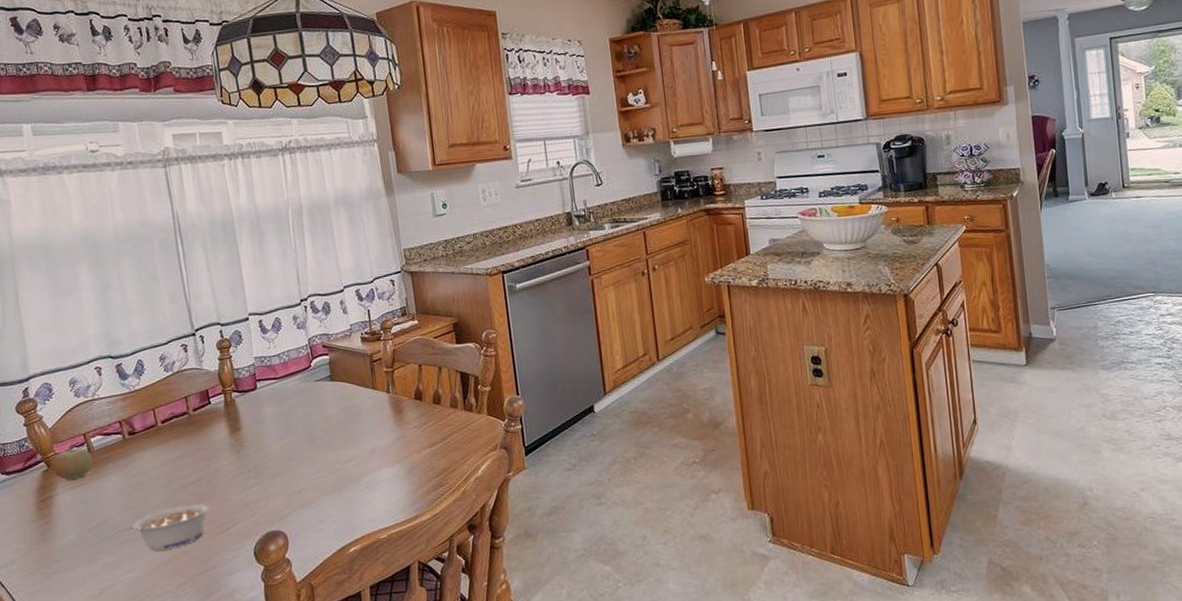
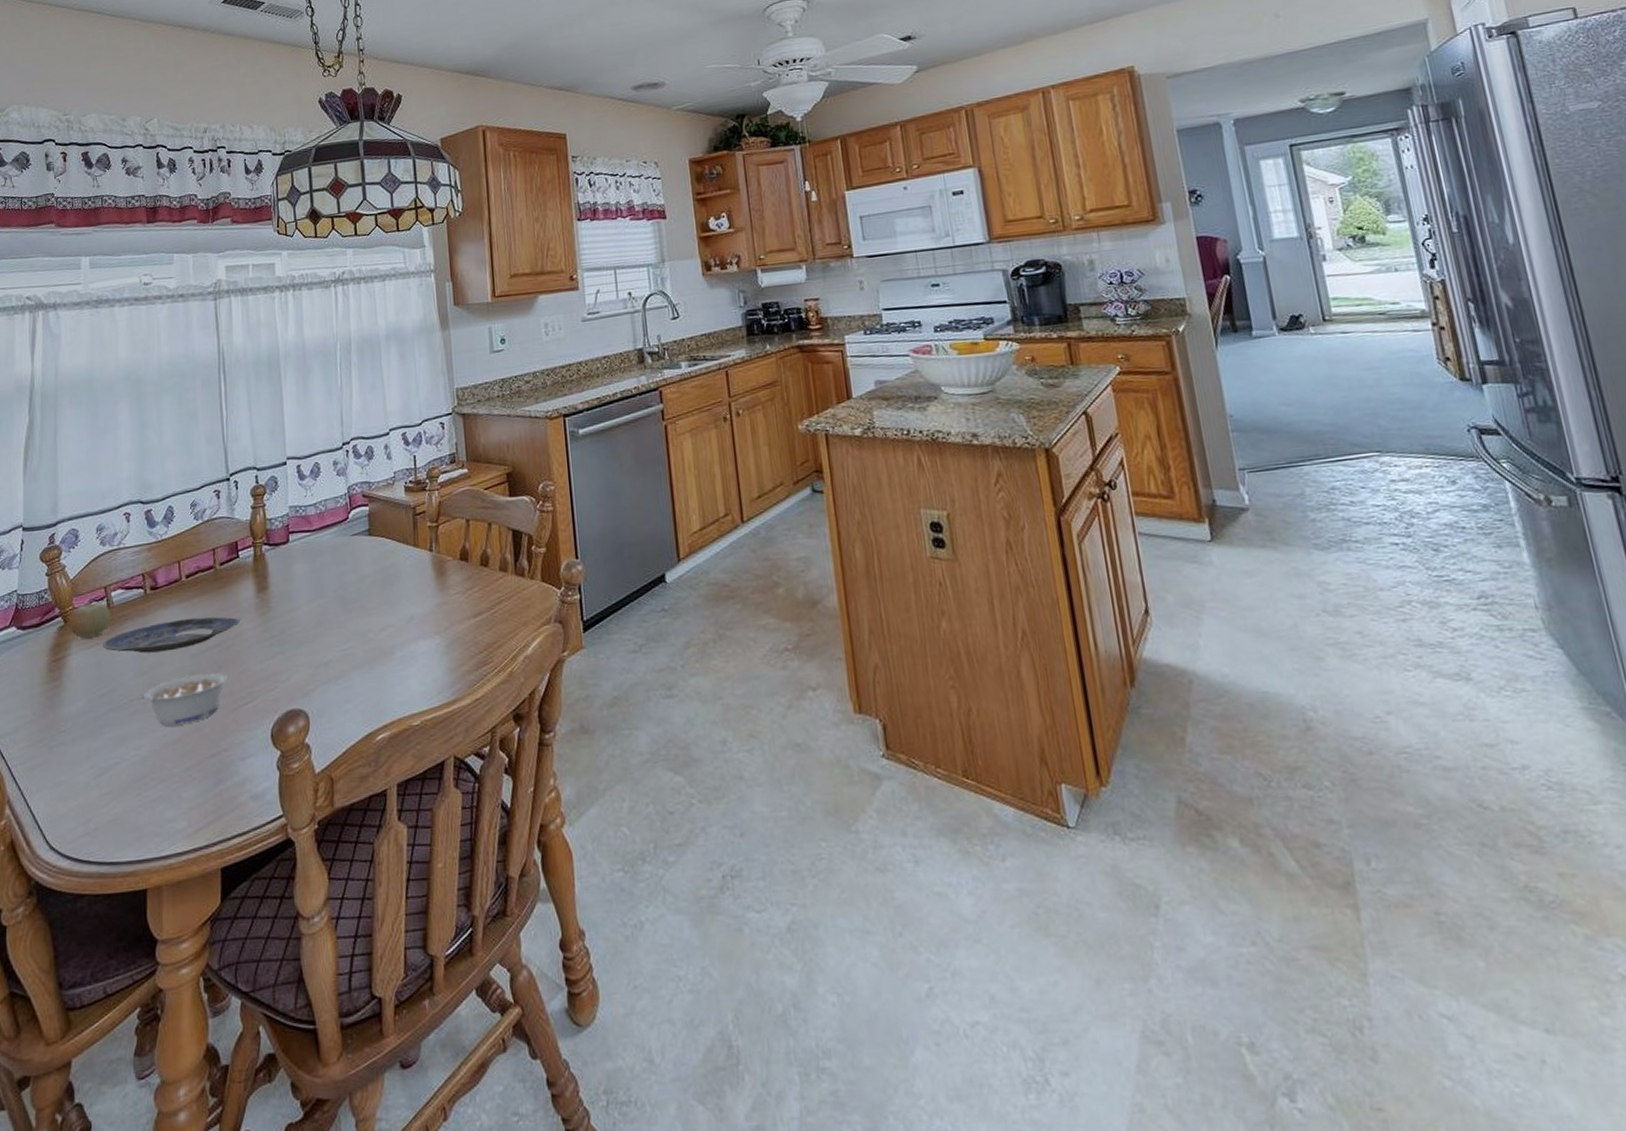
plate: none [87,455,217,491] -> present [103,616,240,653]

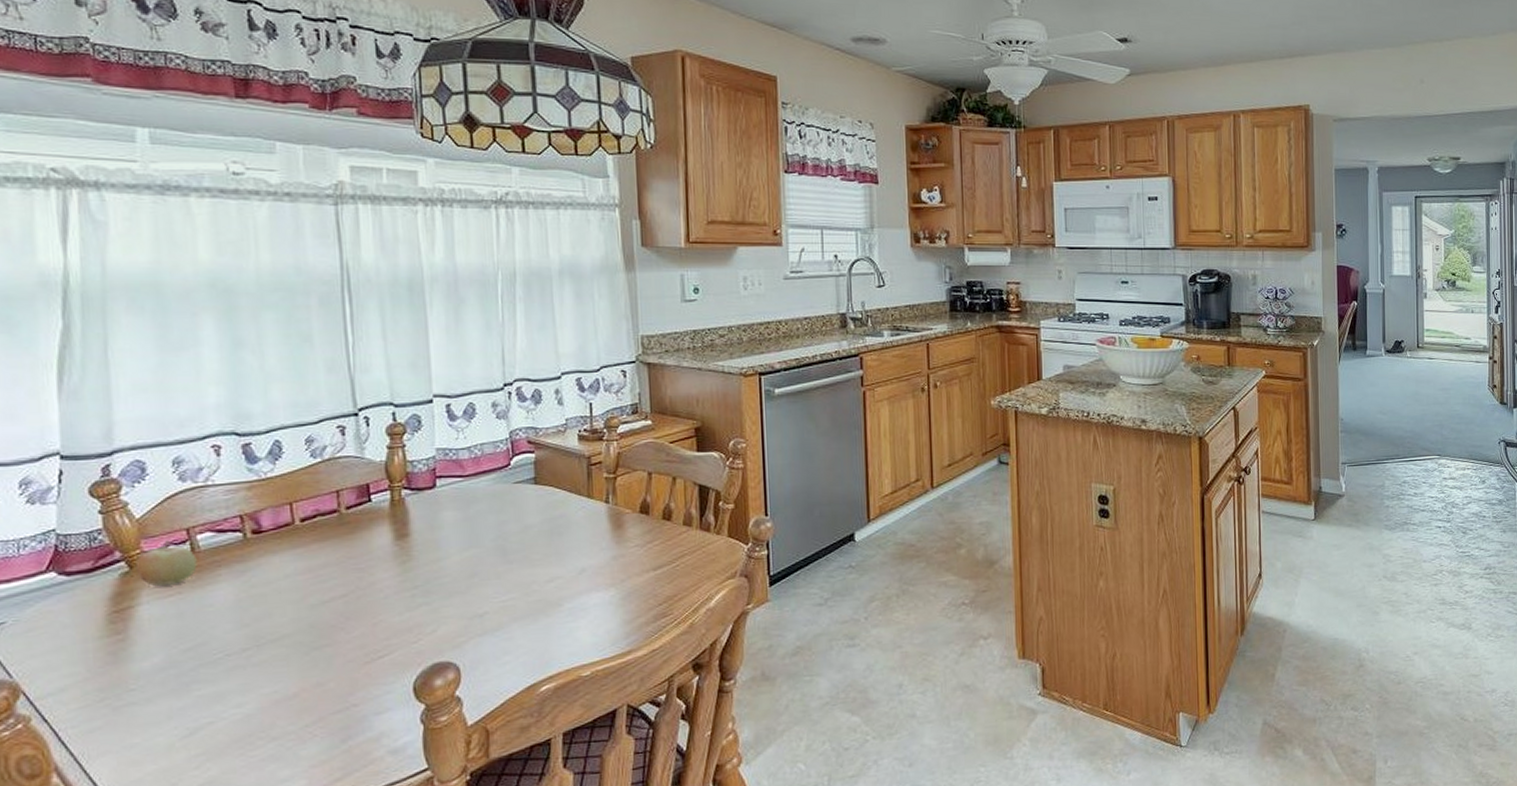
plate: present [103,616,240,653] -> none [186,565,374,604]
legume: present [137,673,228,725] -> none [237,624,359,681]

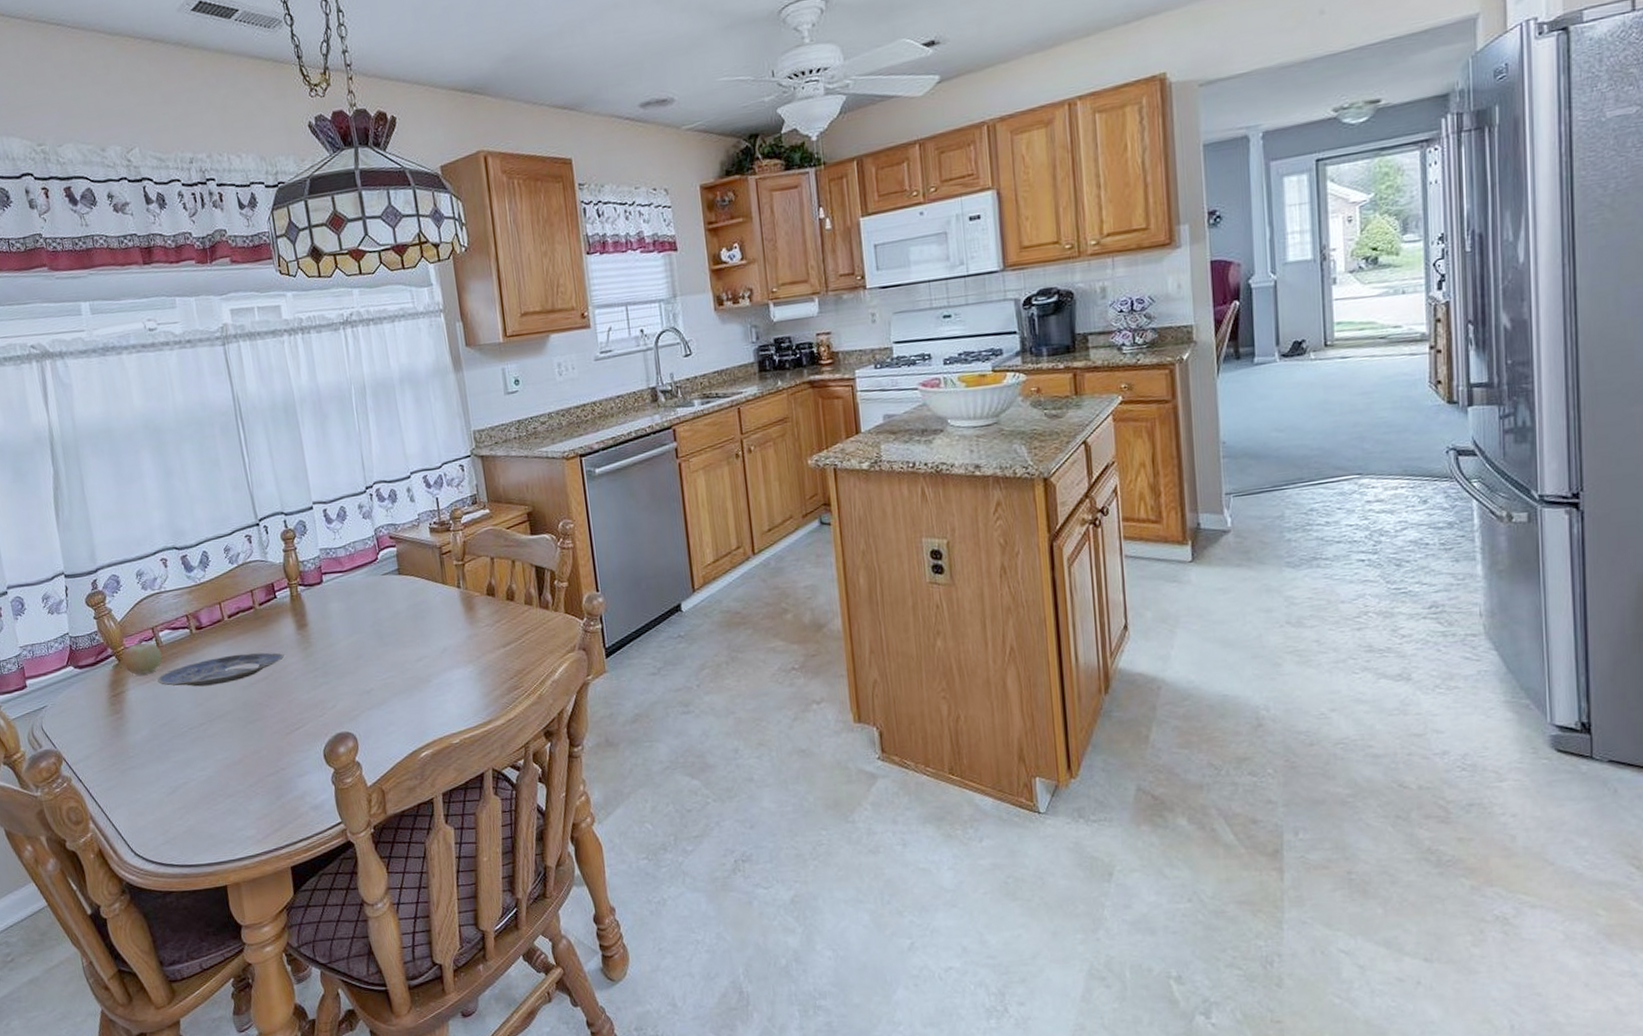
plate: none [186,565,374,604] -> present [157,652,285,687]

